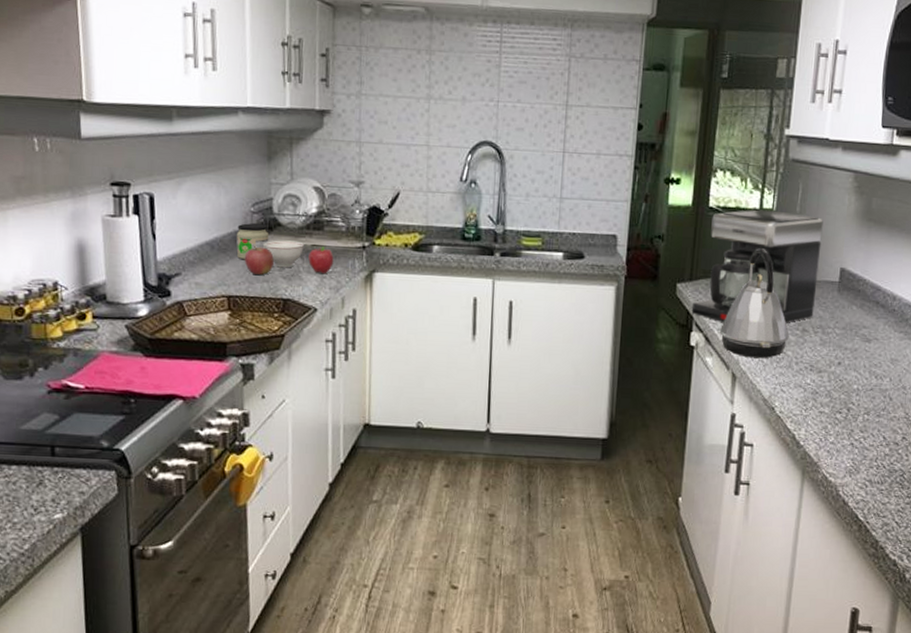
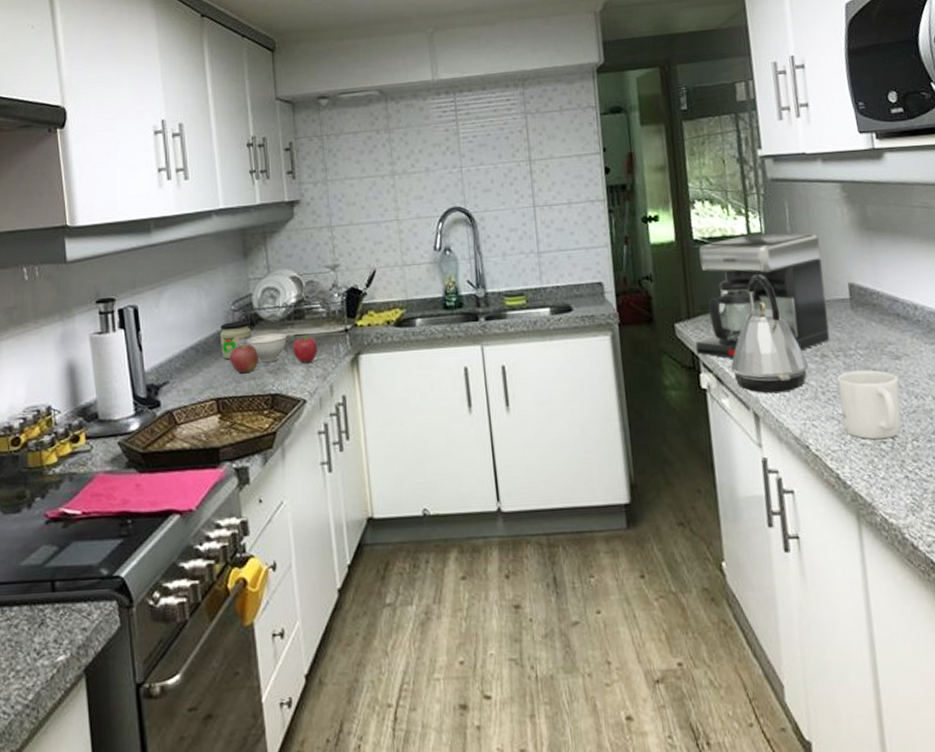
mug: none [807,347,865,410] -> present [836,370,902,440]

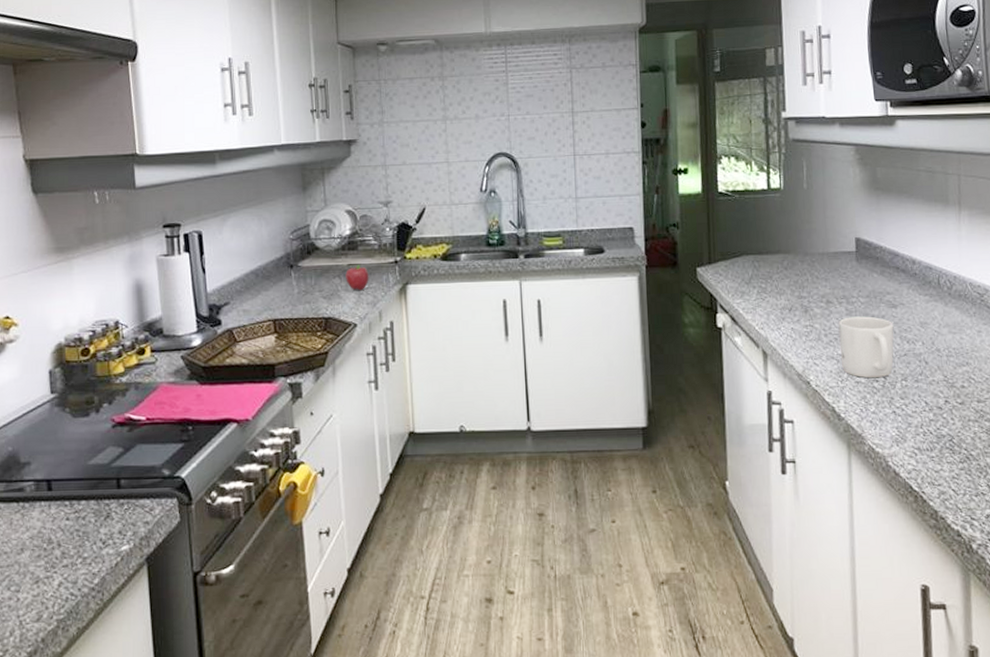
jar: present [219,321,252,360] -> none [278,249,308,285]
apple: present [229,343,258,374] -> none [286,269,314,298]
bowl: present [247,333,288,363] -> none [304,262,342,289]
coffee maker: present [695,233,830,359] -> none [714,189,835,301]
kettle: present [731,274,809,394] -> none [745,226,815,334]

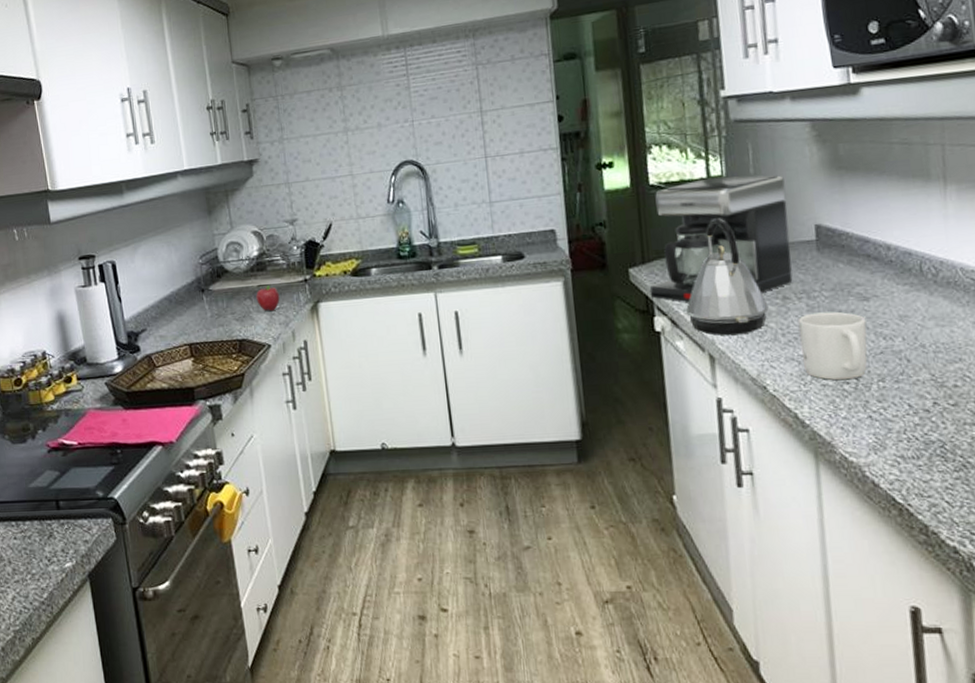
coffee maker: none [714,189,835,301] -> present [649,174,793,302]
kettle: none [745,226,815,334] -> present [686,218,769,336]

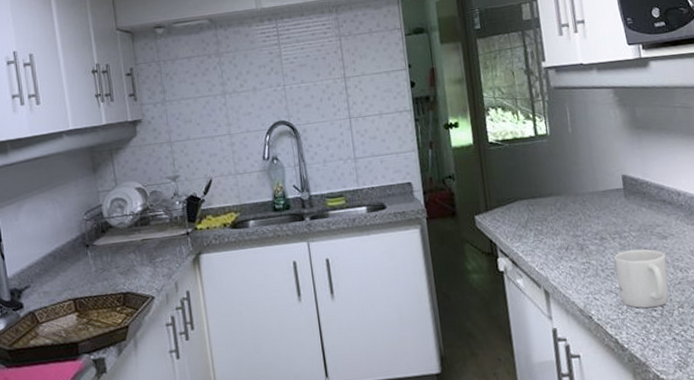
fruit: present [256,285,280,312] -> none [140,239,163,264]
coffee maker: present [649,174,793,302] -> none [492,133,607,244]
kettle: present [686,218,769,336] -> none [524,170,590,273]

